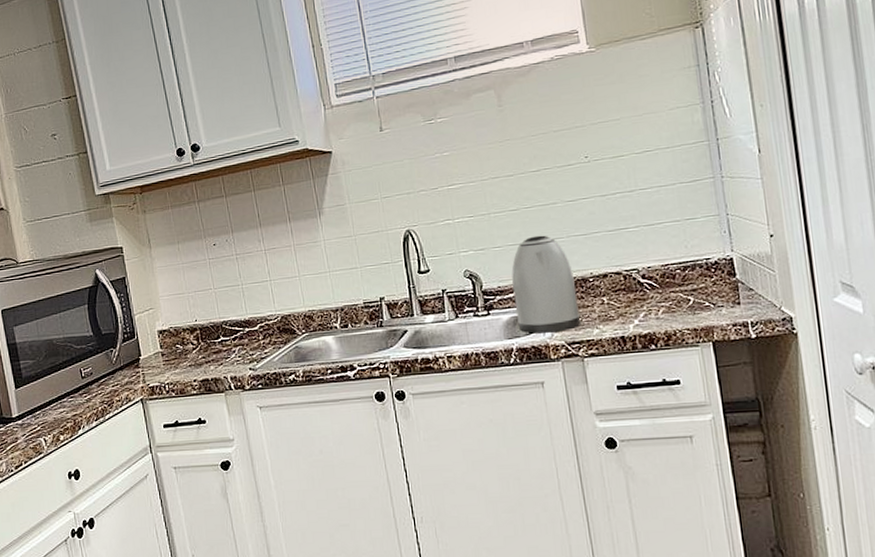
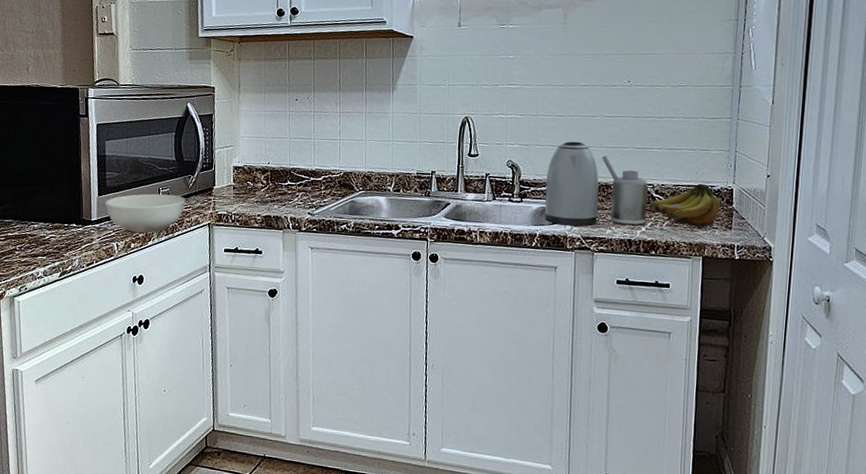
bowl: none [23,373,112,424] -> present [104,193,186,234]
soap dispenser: none [572,246,638,321] -> present [602,156,648,226]
fruit: none [637,257,723,309] -> present [649,183,721,228]

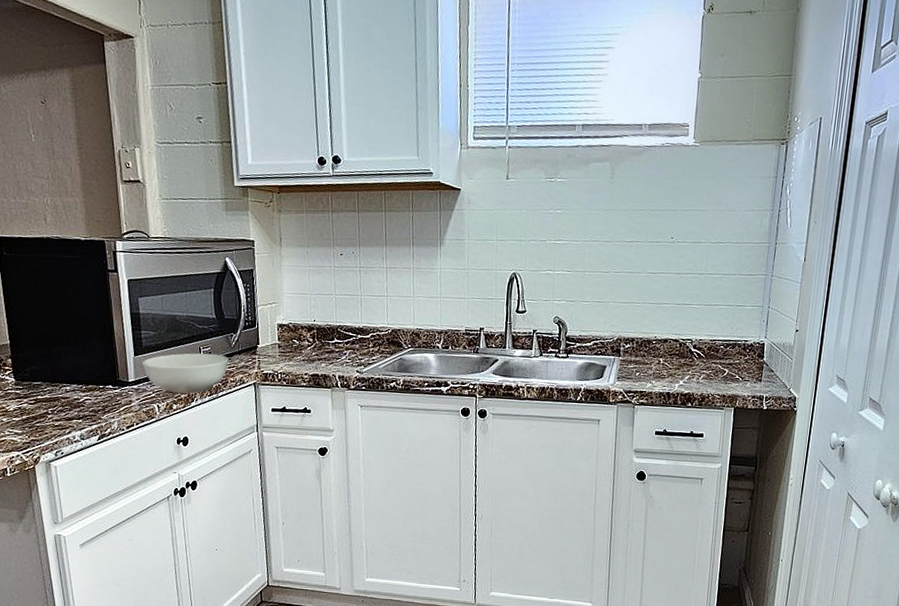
kettle: present [544,141,599,227] -> none [589,297,642,381]
soap dispenser: present [602,156,648,226] -> none [645,312,687,379]
fruit: present [649,183,721,228] -> none [687,338,754,380]

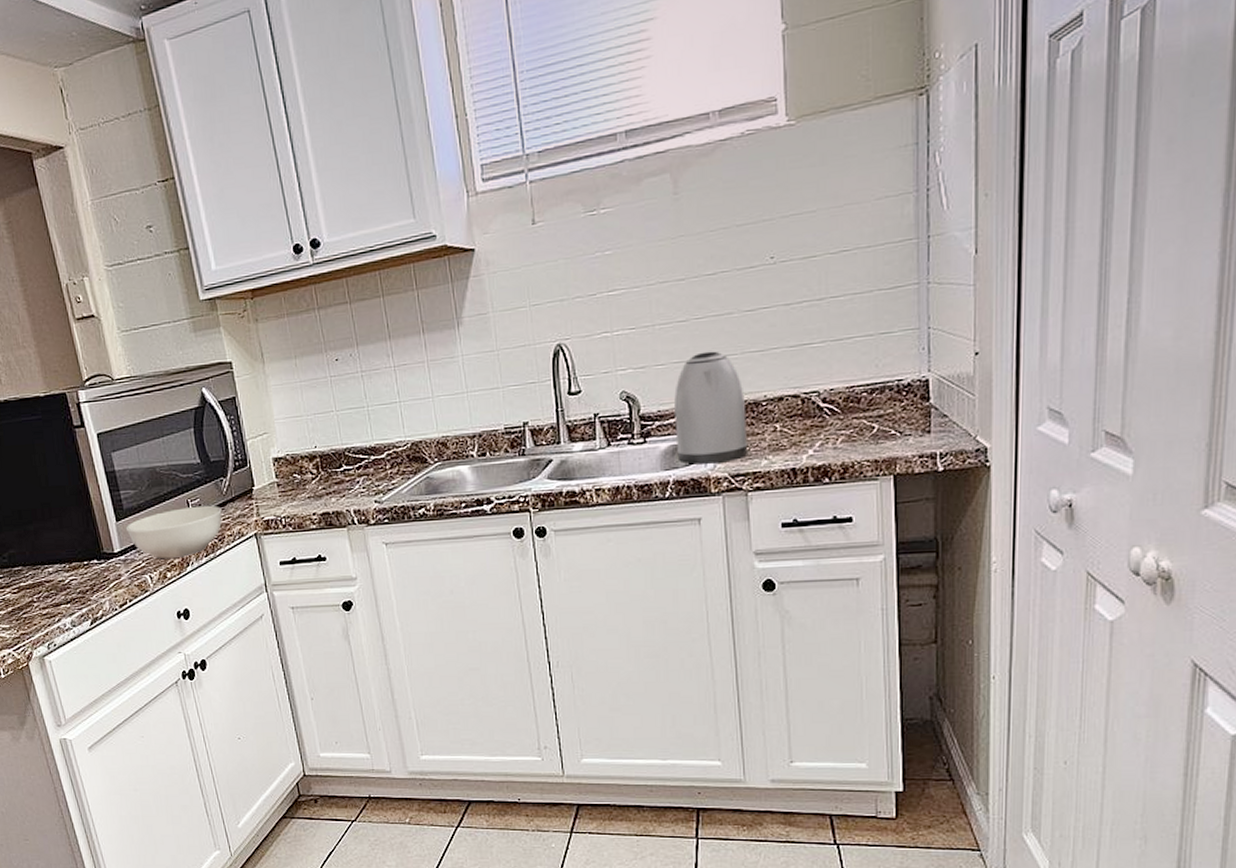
kettle: none [589,297,642,381] -> present [674,351,749,465]

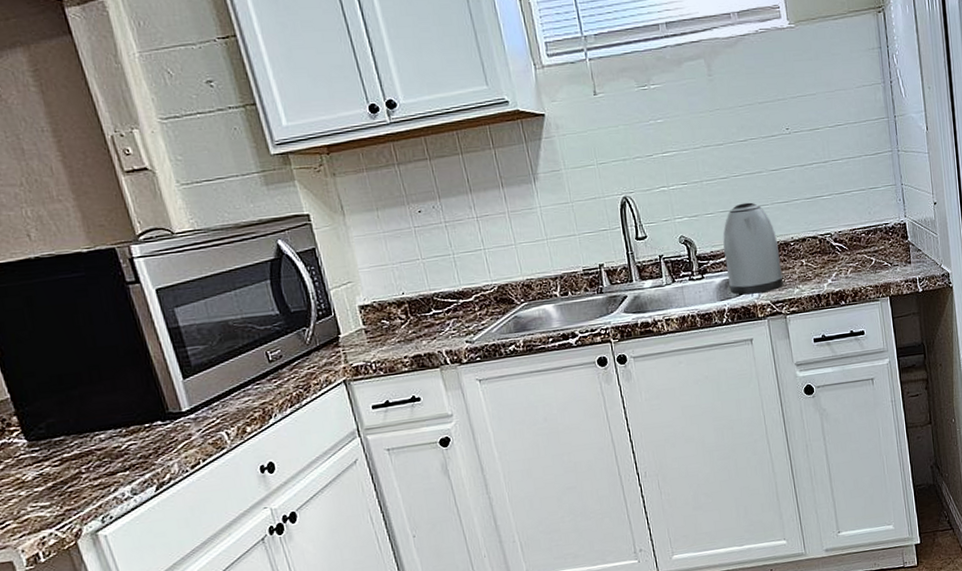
bowl: present [125,505,222,560] -> none [195,355,307,415]

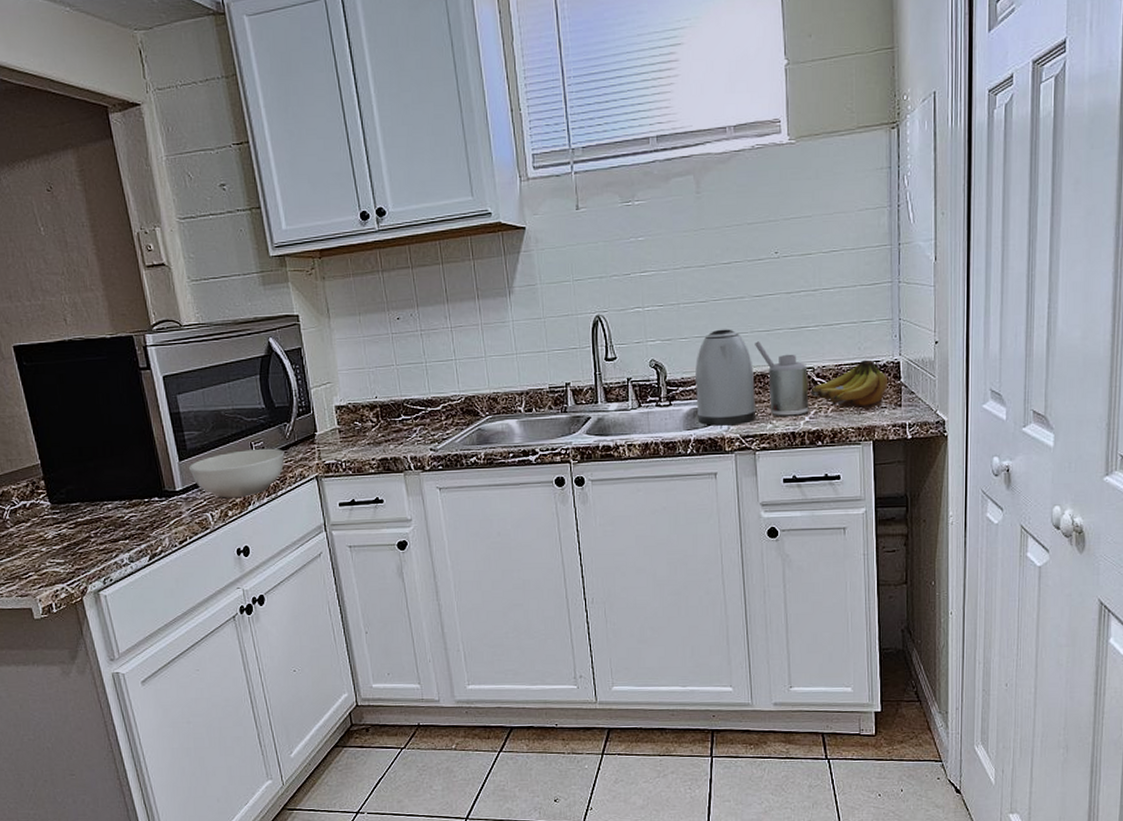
bowl: none [195,355,307,415] -> present [188,448,285,499]
soap dispenser: none [776,212,831,281] -> present [755,341,809,416]
fruit: none [830,223,898,269] -> present [811,360,889,409]

